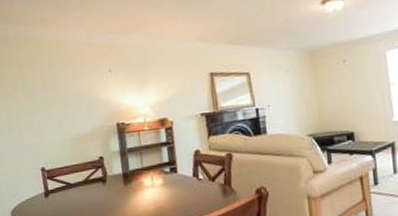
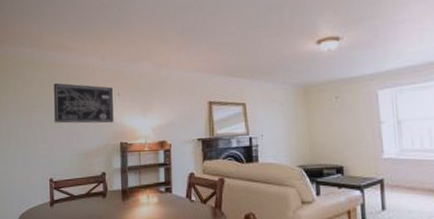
wall art: none [34,61,107,107] -> present [53,82,114,124]

